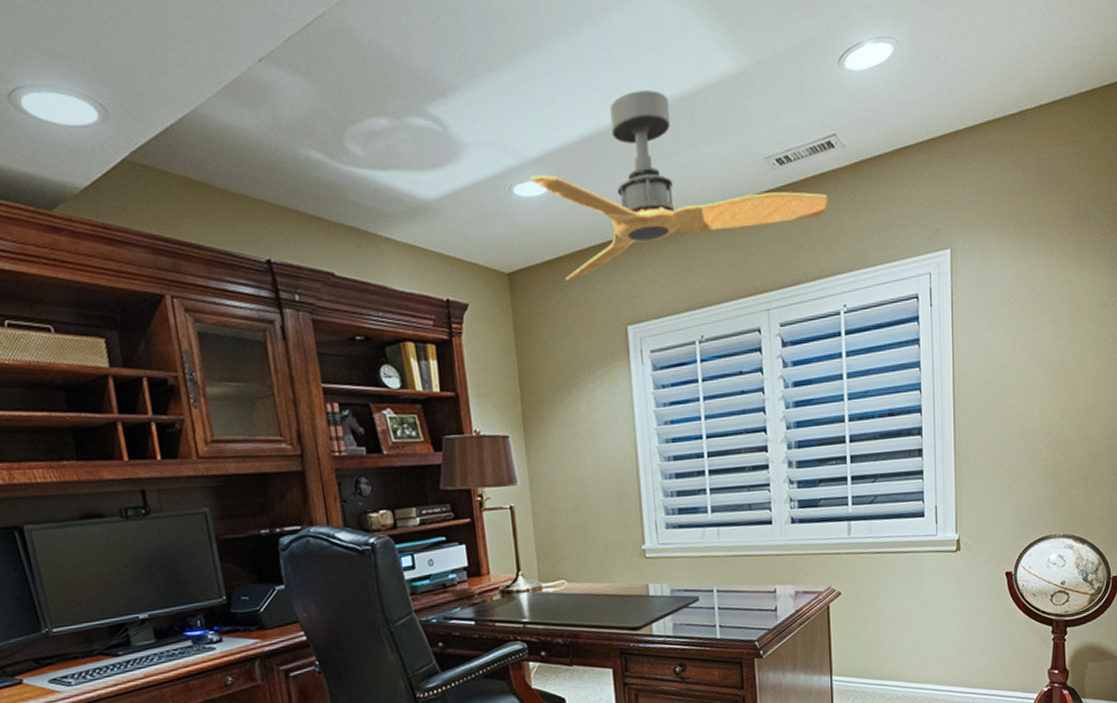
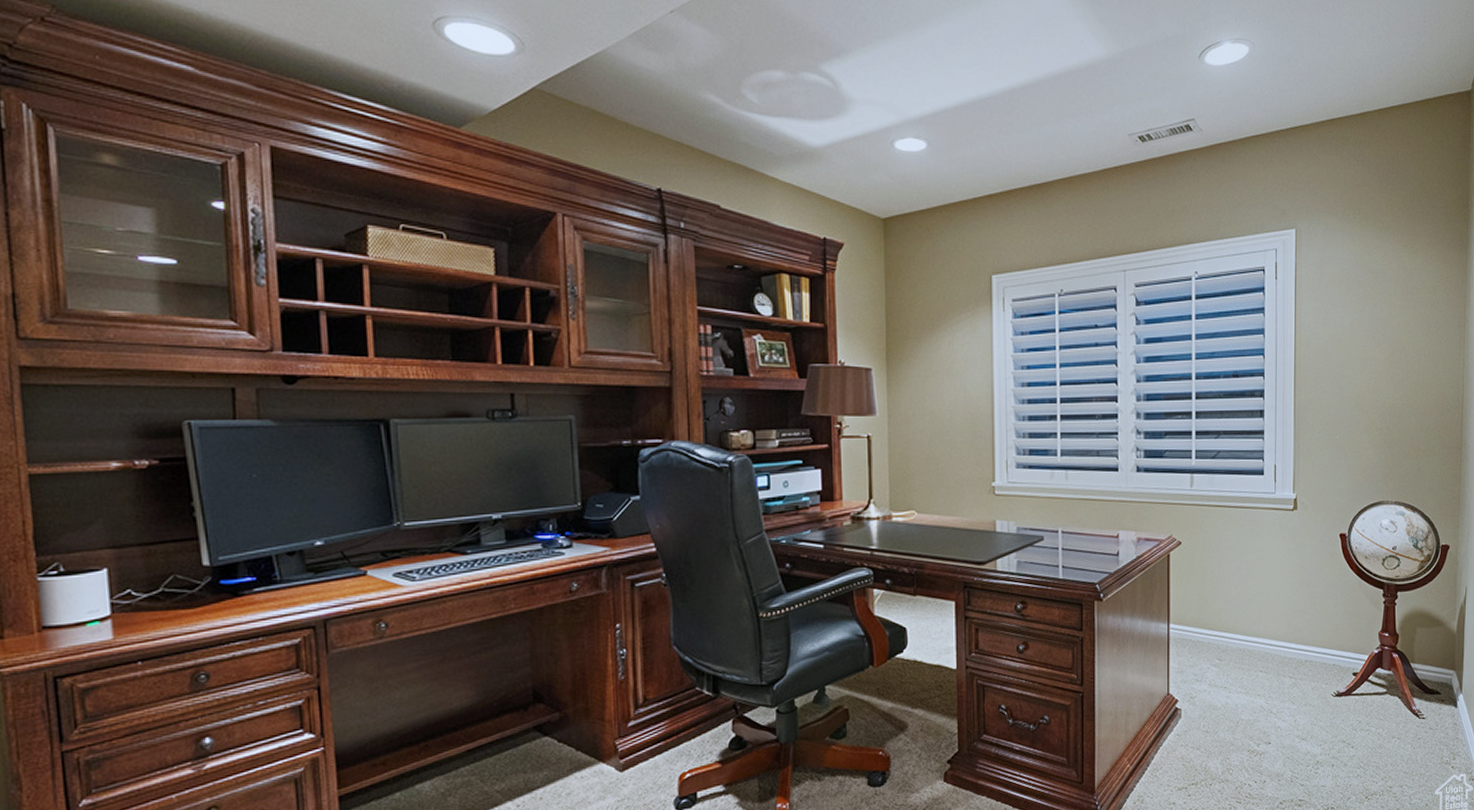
ceiling fan: present [530,90,829,280] -> none [911,66,1185,229]

